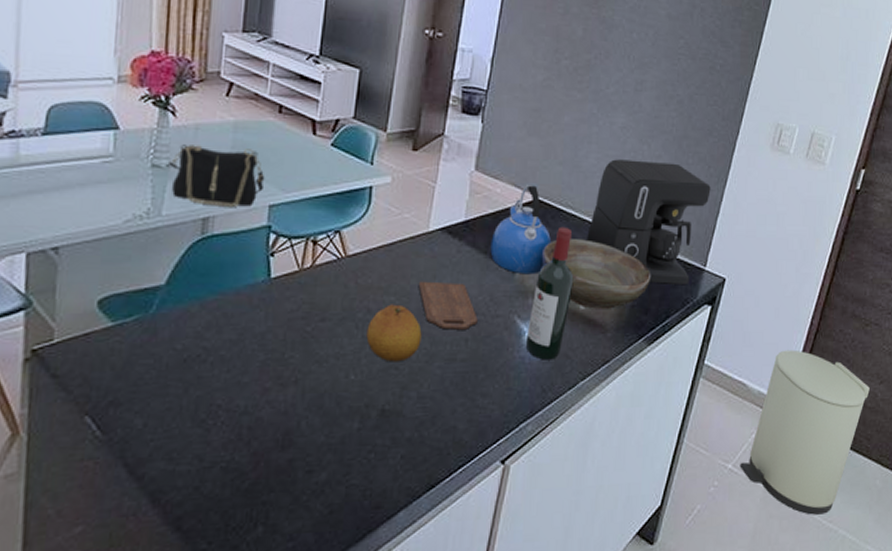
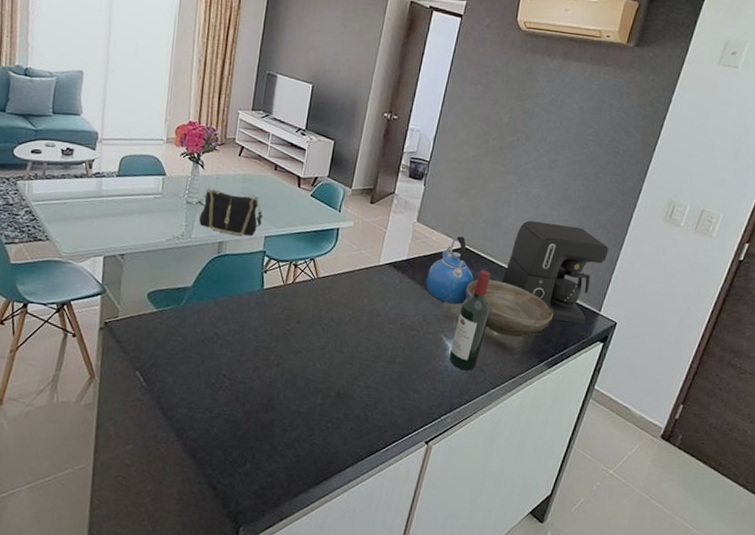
fruit: present [366,304,422,362] -> none [329,316,371,359]
cutting board: present [418,281,478,330] -> none [369,301,413,341]
pedal bin: present [740,349,870,515] -> none [620,385,741,522]

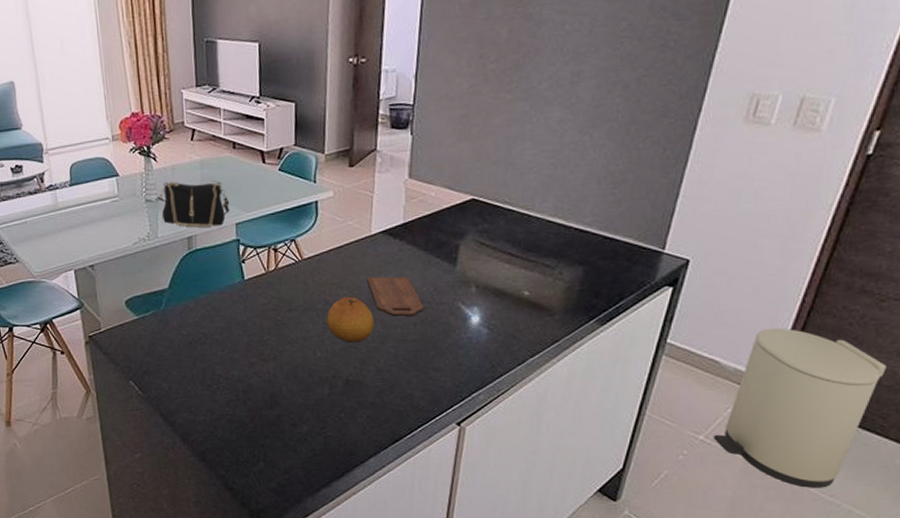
fruit: none [329,316,371,359] -> present [326,296,375,343]
cutting board: none [369,301,413,341] -> present [366,276,424,316]
kettle: present [425,235,474,305] -> none [430,185,489,267]
wine bottle: present [449,269,491,371] -> none [471,221,516,340]
bowl: present [465,280,554,338] -> none [480,231,601,295]
coffee maker: present [502,220,609,324] -> none [527,150,667,269]
pedal bin: none [620,385,741,522] -> present [713,328,886,488]

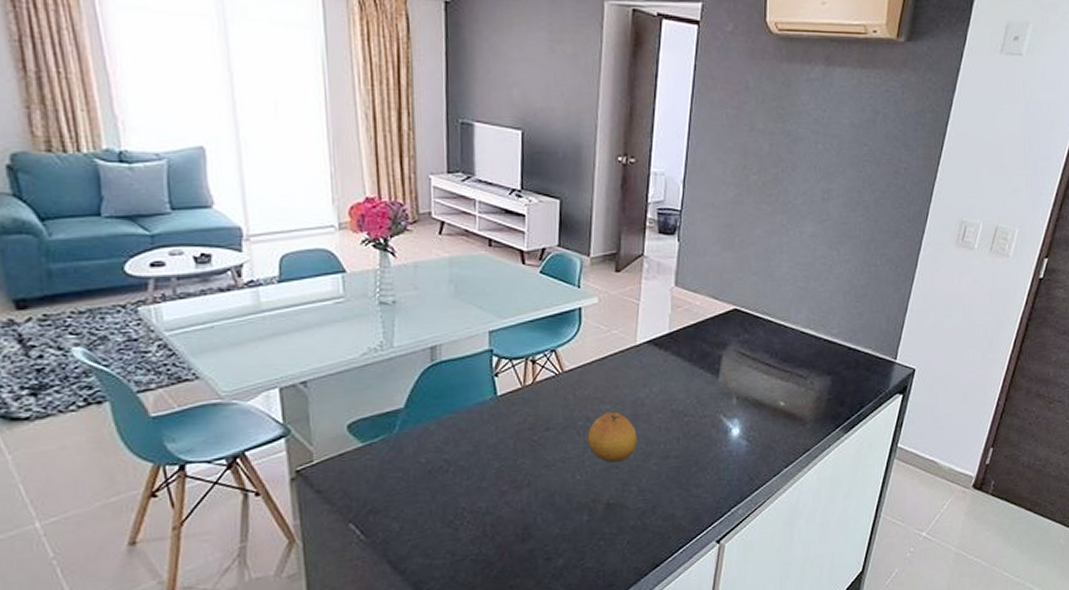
handbag: present [157,180,230,228] -> none [394,281,483,337]
cutting board: present [366,276,424,316] -> none [630,389,687,431]
pedal bin: present [713,328,886,488] -> none [933,429,1053,572]

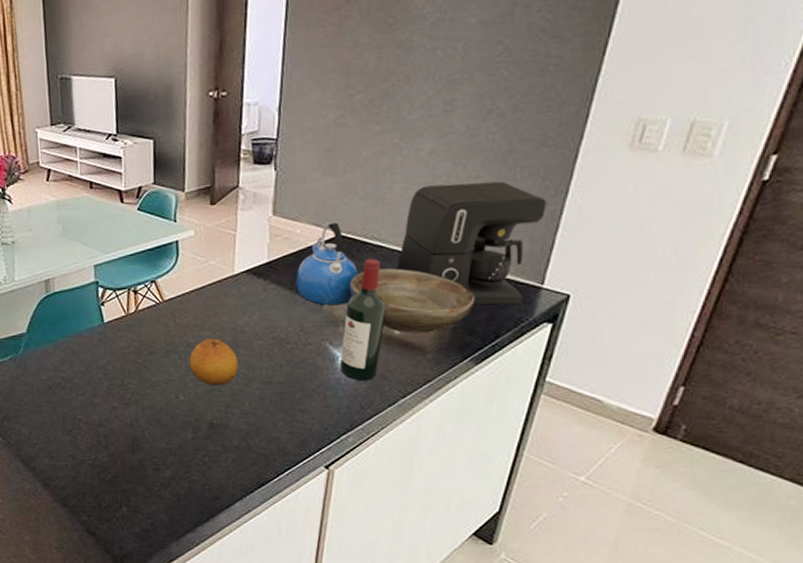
kettle: none [694,295,750,378] -> present [295,221,358,306]
wine bottle: none [732,332,773,452] -> present [339,258,386,381]
bowl: none [742,342,845,405] -> present [349,268,476,334]
coffee maker: none [783,265,899,378] -> present [397,181,547,305]

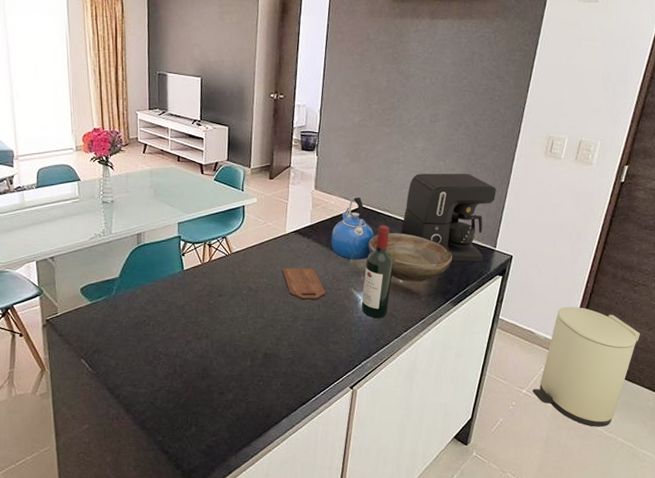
fruit: present [189,338,239,386] -> none [250,284,288,322]
cutting board: none [230,317,290,358] -> present [282,267,326,300]
pedal bin: none [595,364,782,530] -> present [532,306,640,427]

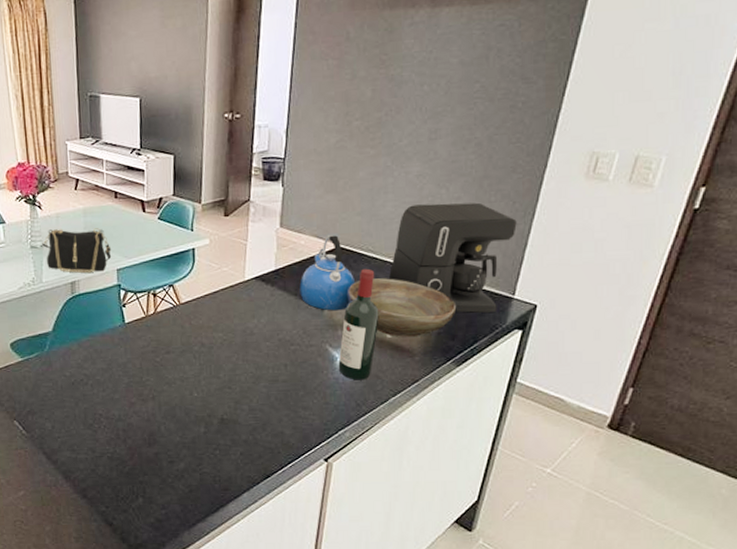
handbag: none [113,187,174,226] -> present [42,228,112,274]
cutting board: present [282,267,326,300] -> none [240,320,294,358]
pedal bin: present [532,306,640,427] -> none [559,368,713,517]

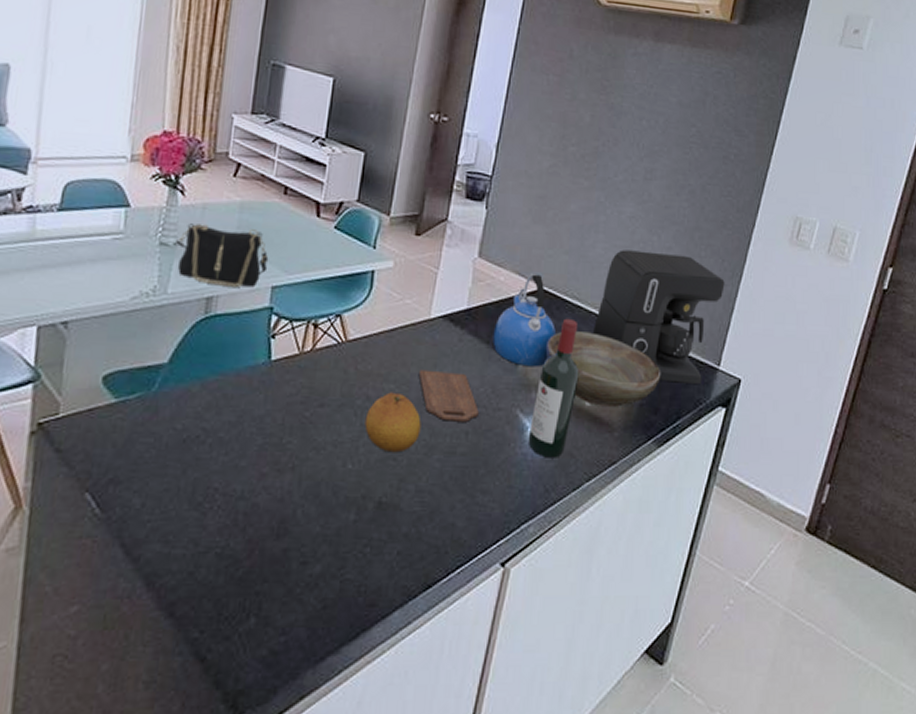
fruit: none [202,339,248,383] -> present [364,392,421,453]
cutting board: none [240,320,294,358] -> present [418,369,479,422]

